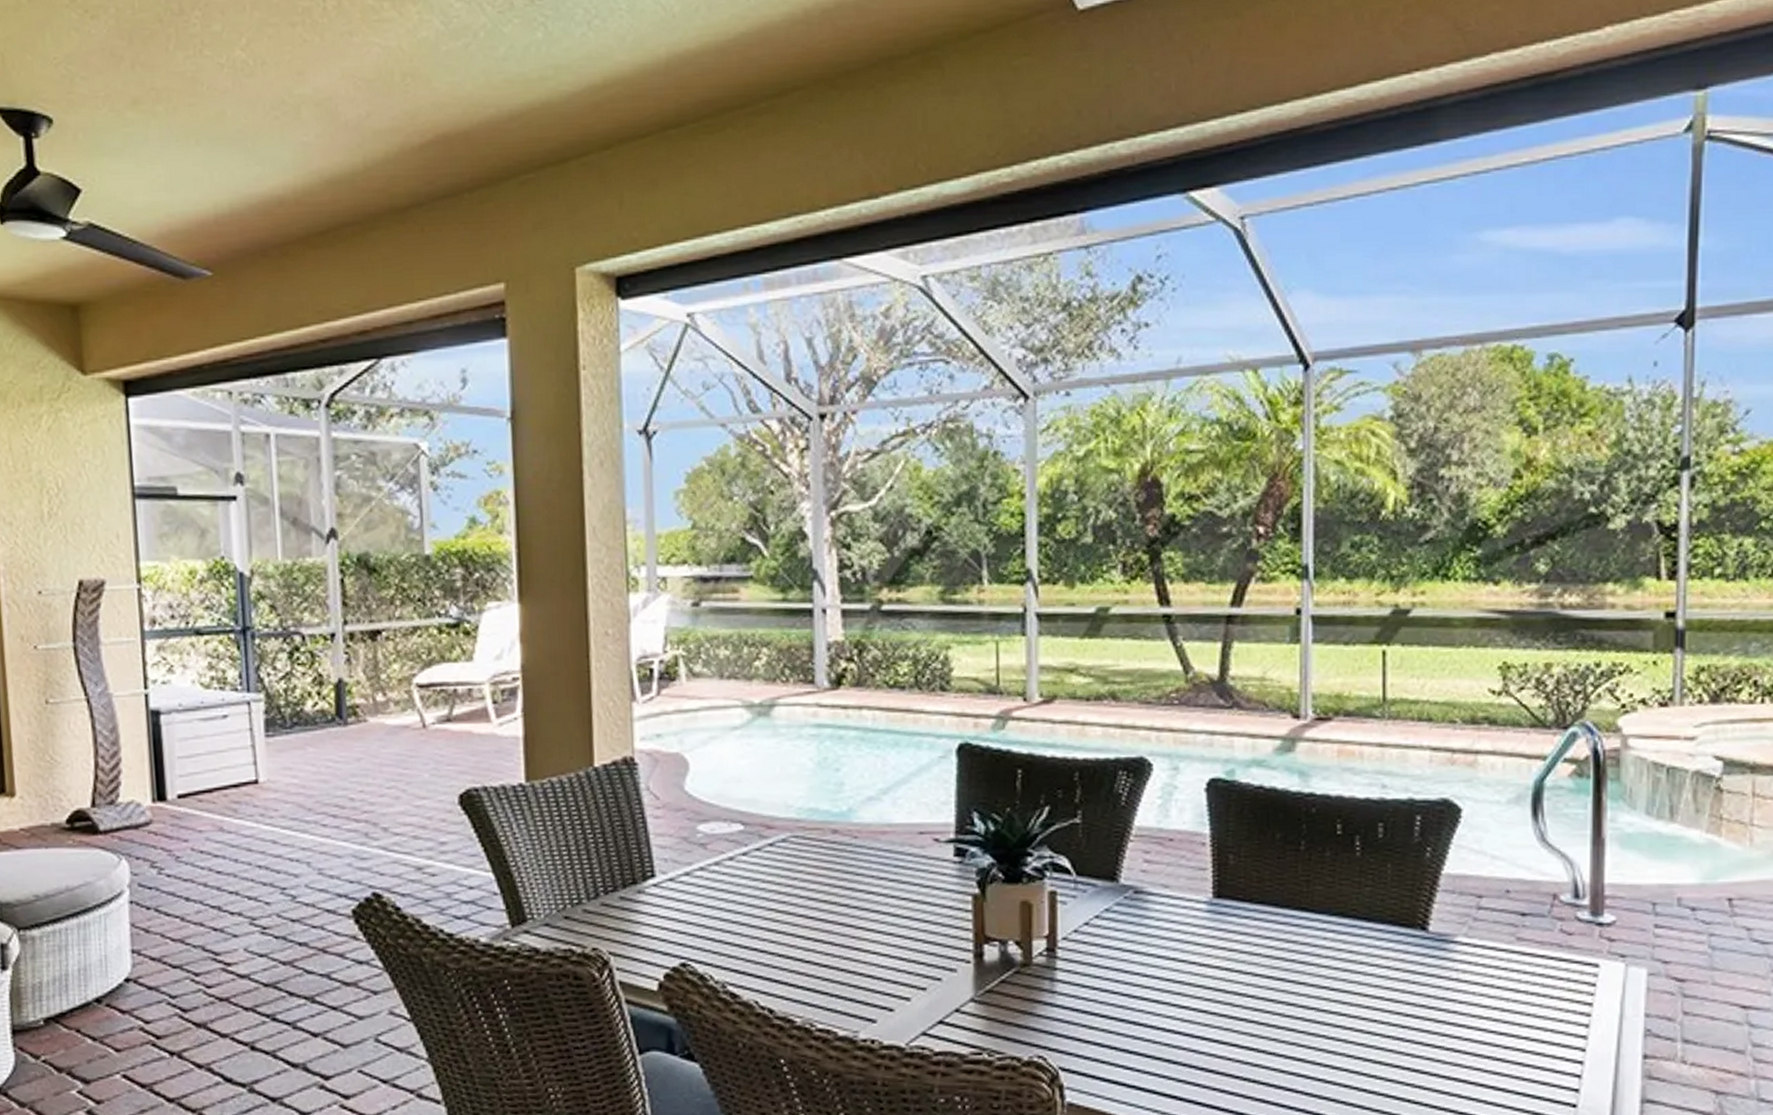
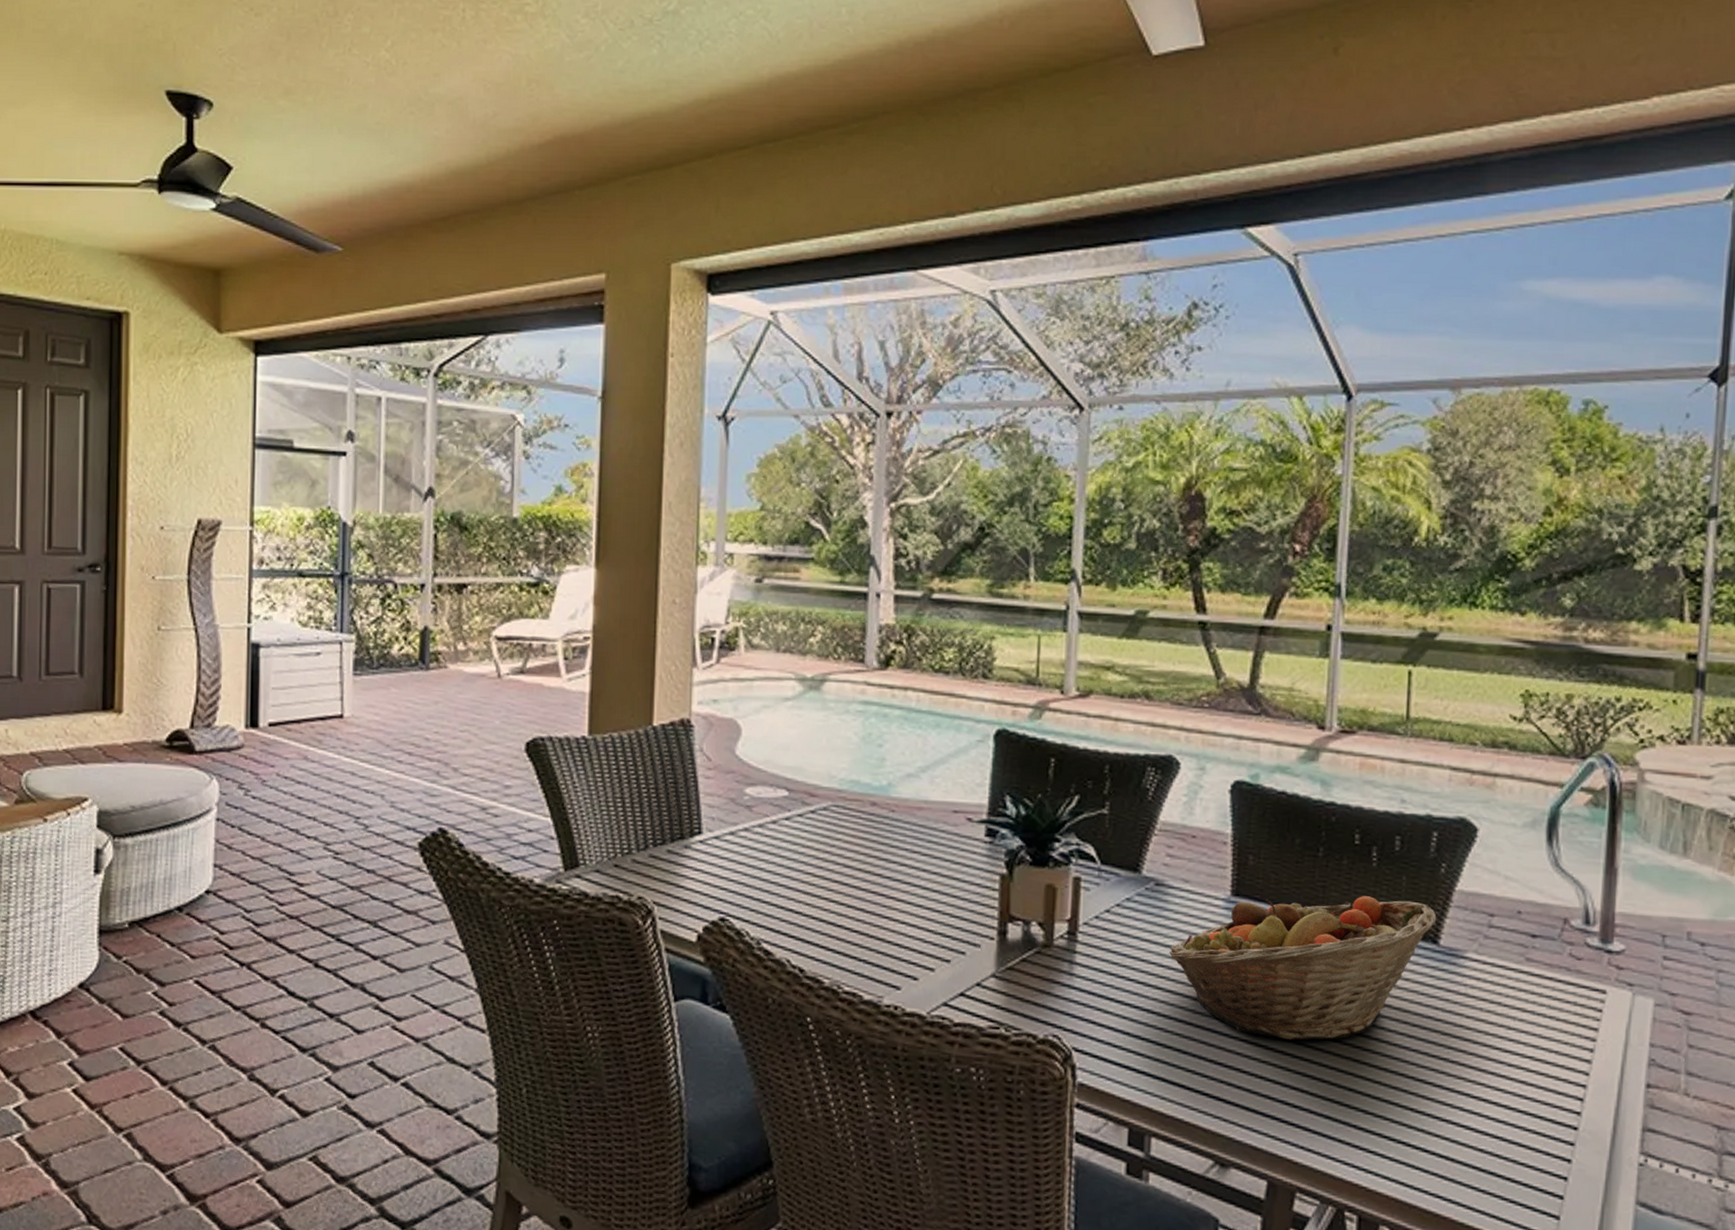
fruit basket: none [1153,887,1425,1041] -> present [1169,896,1437,1041]

